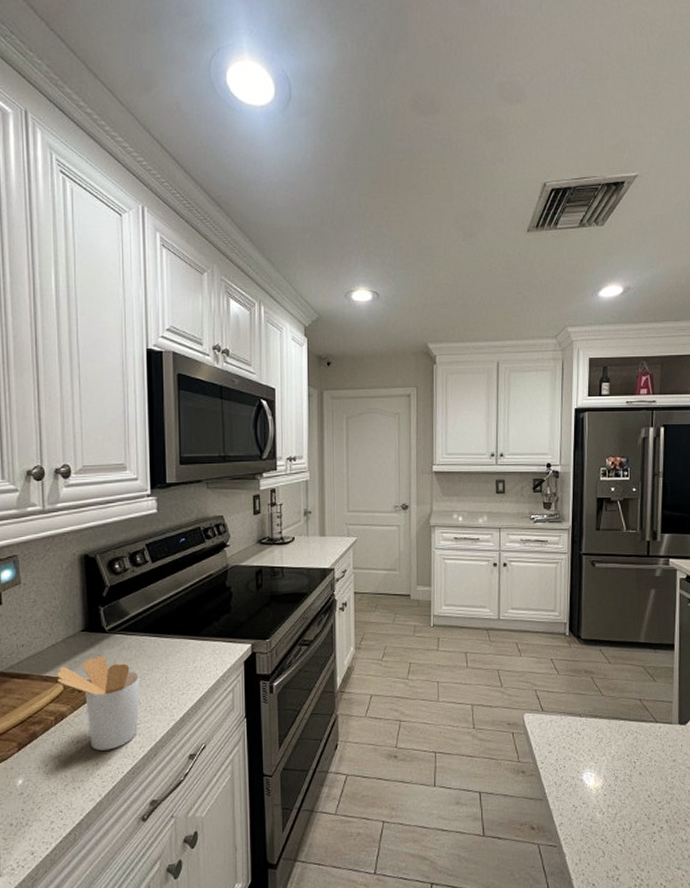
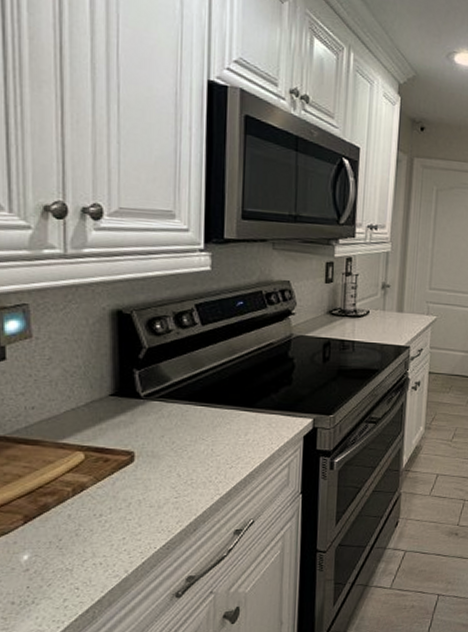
utensil holder: present [57,656,140,751] -> none [77,424,180,525]

